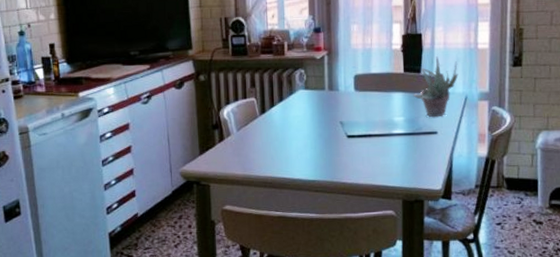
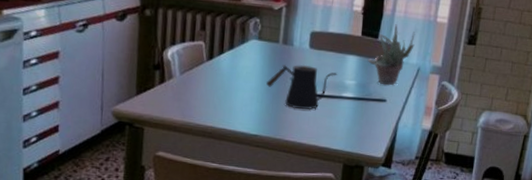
kettle: none [318,107,385,151] -> present [266,64,338,110]

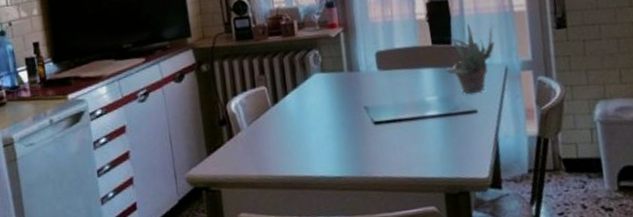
kettle: present [266,64,338,110] -> none [339,89,415,140]

